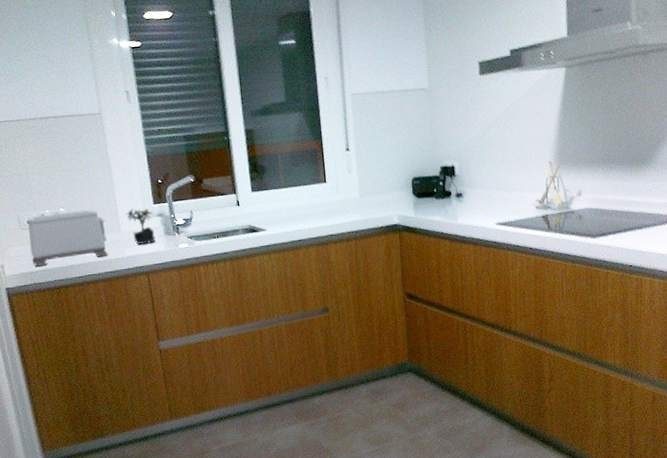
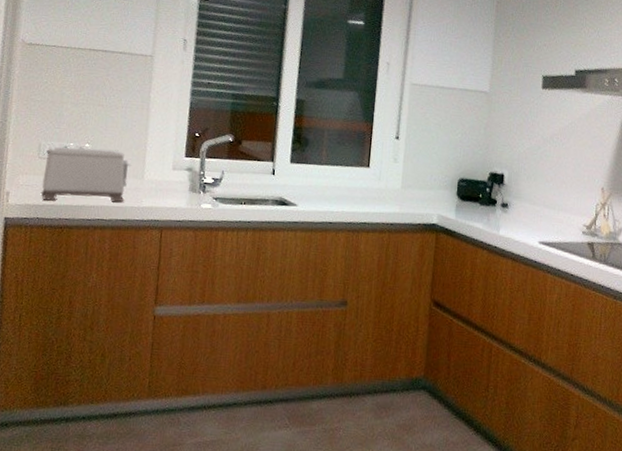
succulent plant: present [126,208,156,245] -> none [153,157,183,198]

